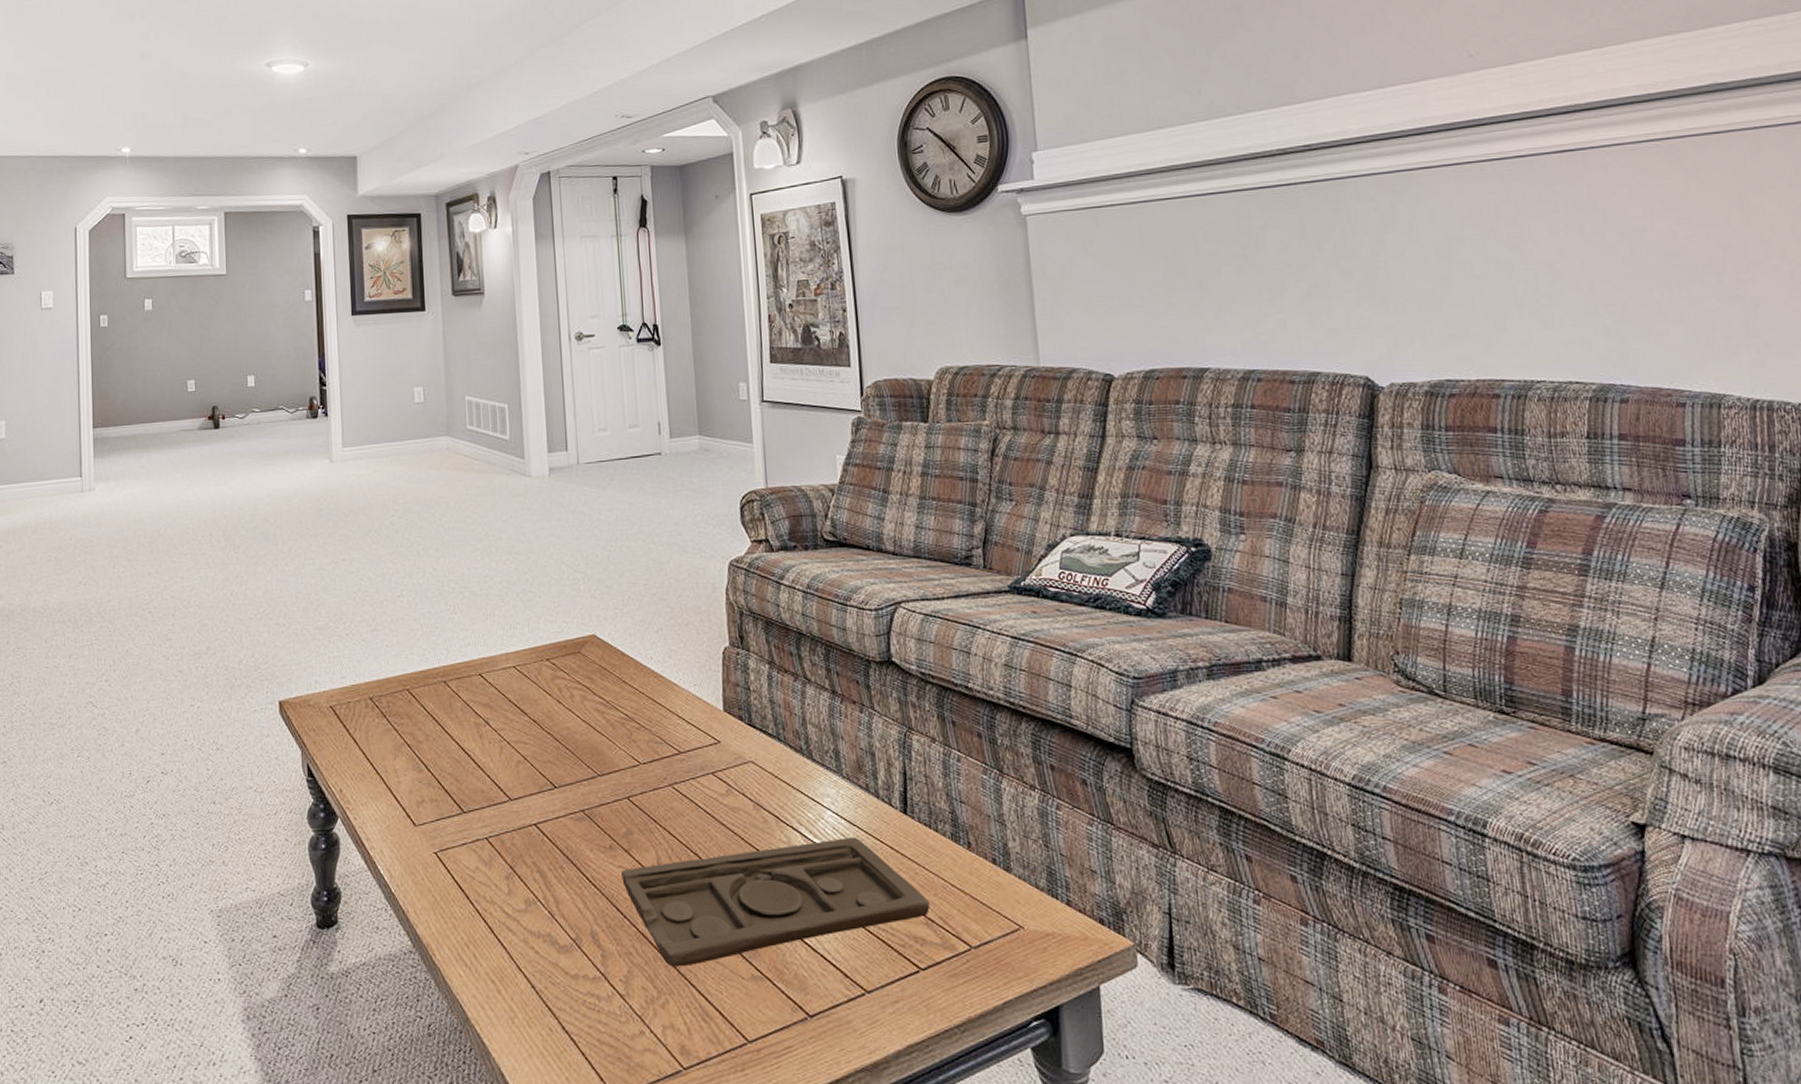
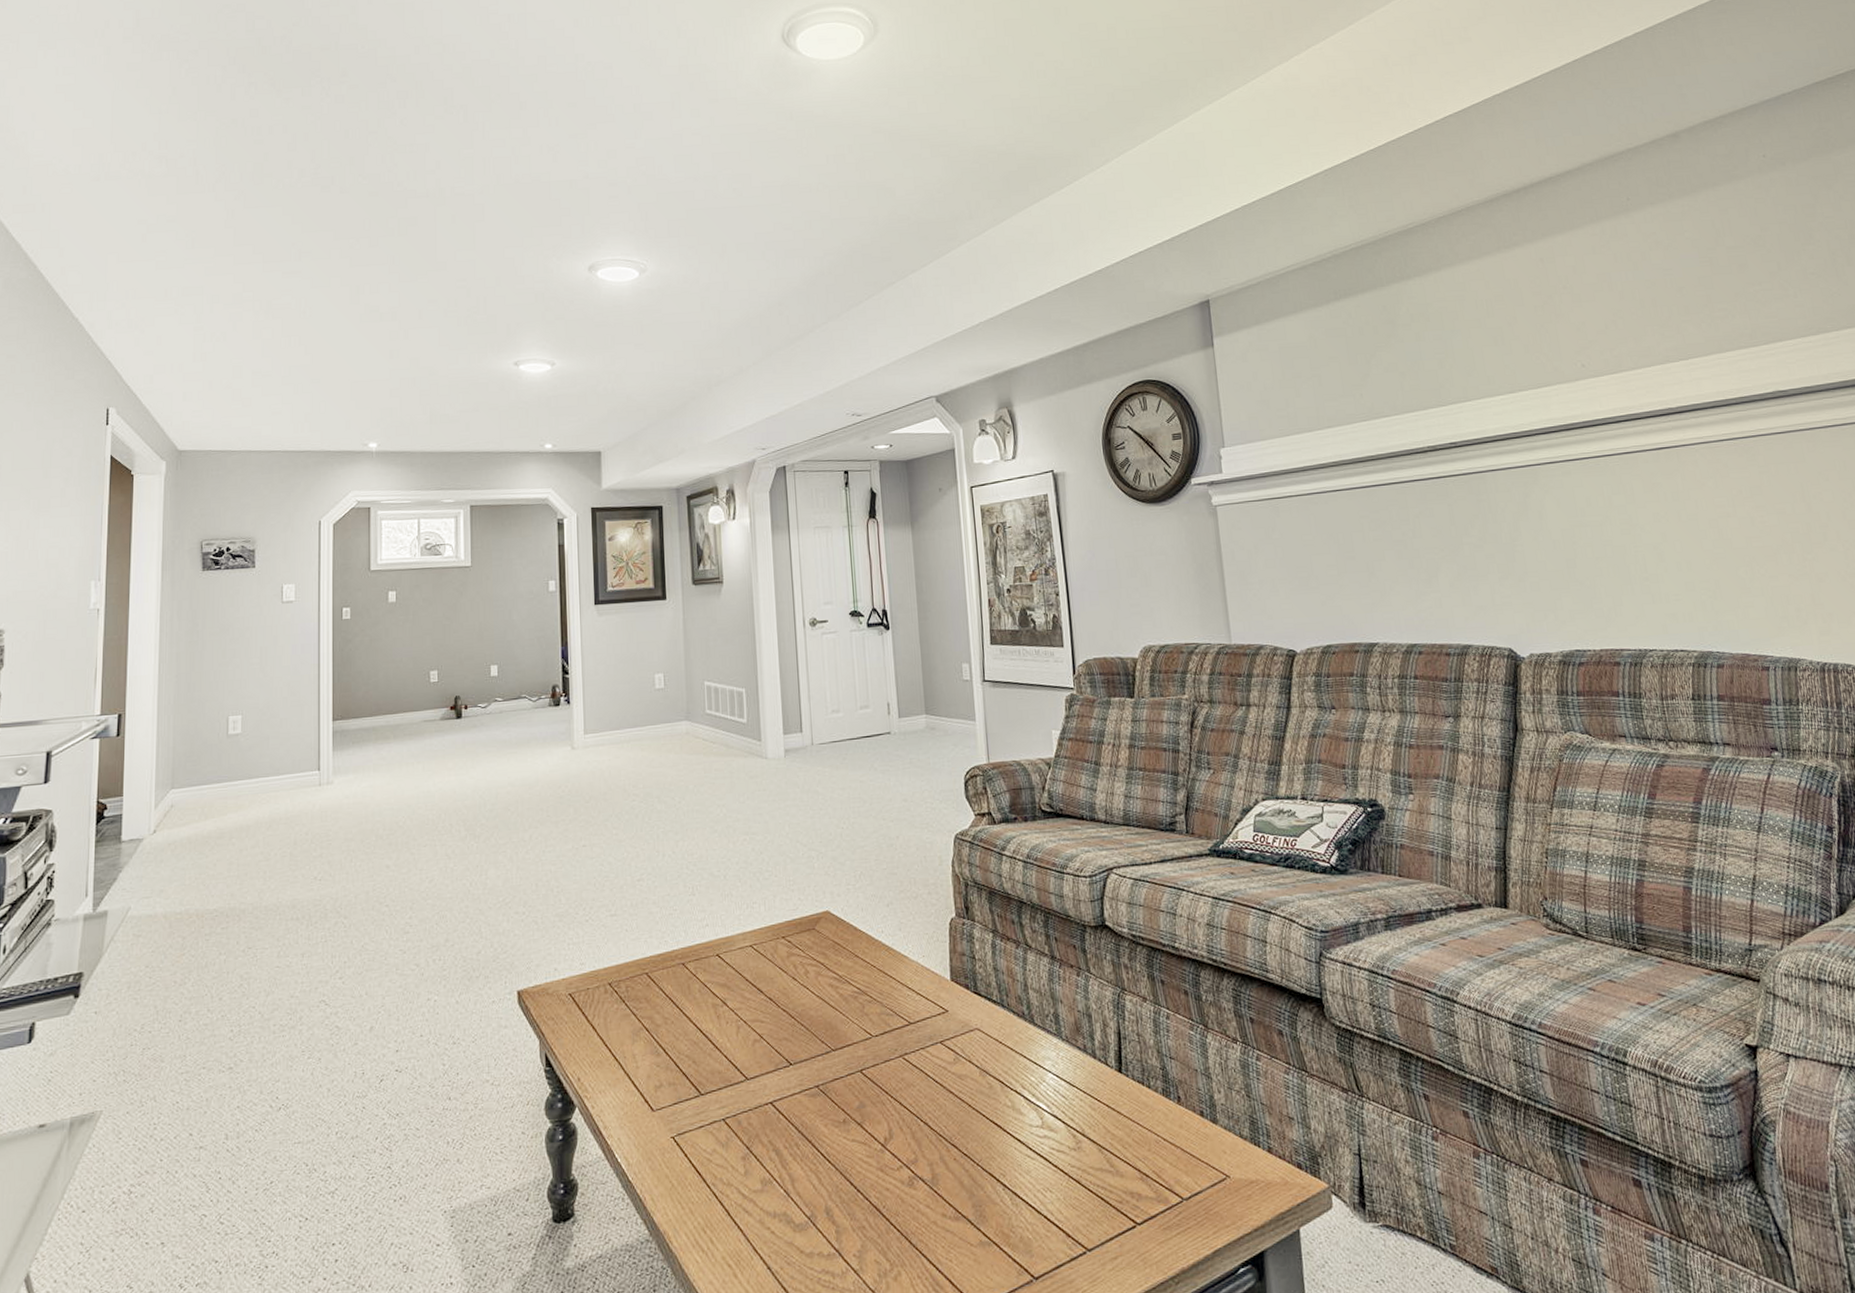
decorative tray: present [621,837,930,967] -> none [855,1097,1144,1238]

